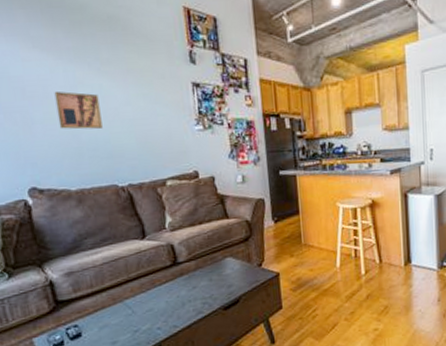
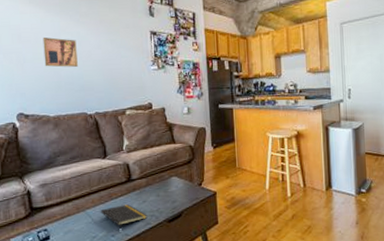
notepad: none [141,291,199,320] -> present [100,204,148,229]

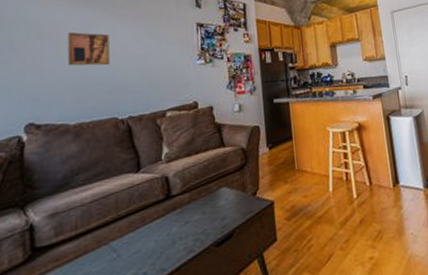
notepad: present [100,204,148,229] -> none [129,228,190,263]

